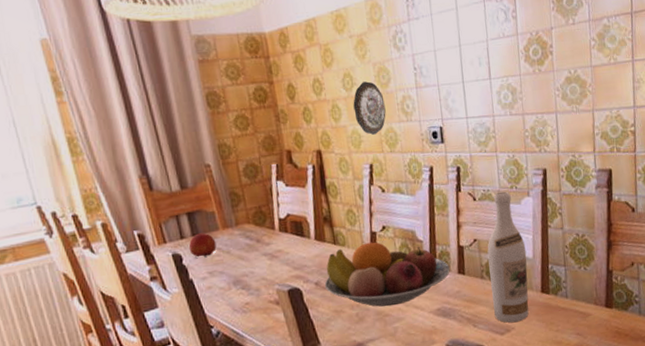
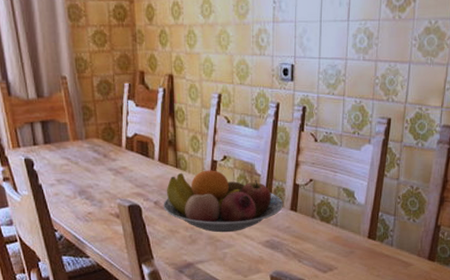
fruit: present [188,233,217,258] -> none [40,142,66,165]
decorative plate: present [353,81,386,135] -> none [209,10,240,65]
wine bottle: present [487,191,529,323] -> none [320,136,359,263]

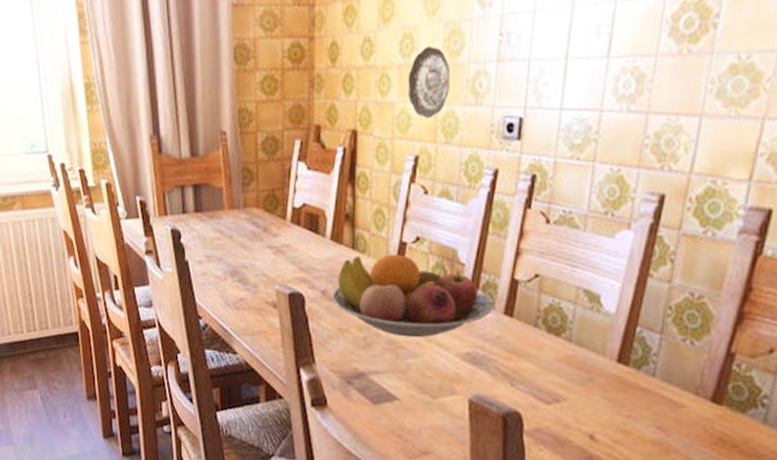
decorative plate: none [209,10,240,65] -> present [407,47,451,118]

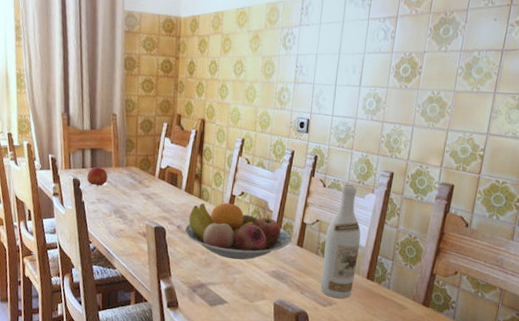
fruit: none [189,210,219,238] -> present [86,166,108,186]
decorative plate: present [407,47,451,118] -> none [238,70,266,115]
wine bottle: none [543,217,608,393] -> present [321,184,361,299]

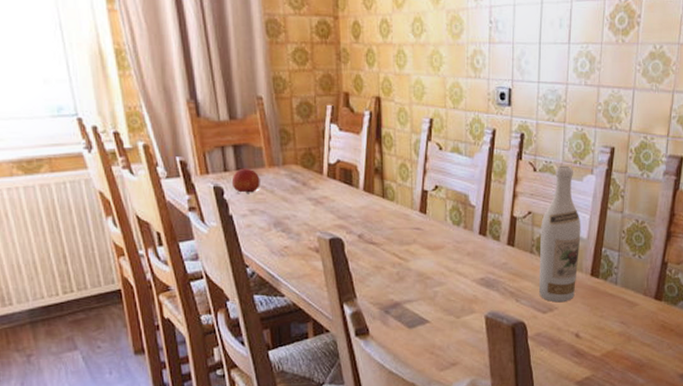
fruit bowl: present [184,202,291,260] -> none [367,200,499,269]

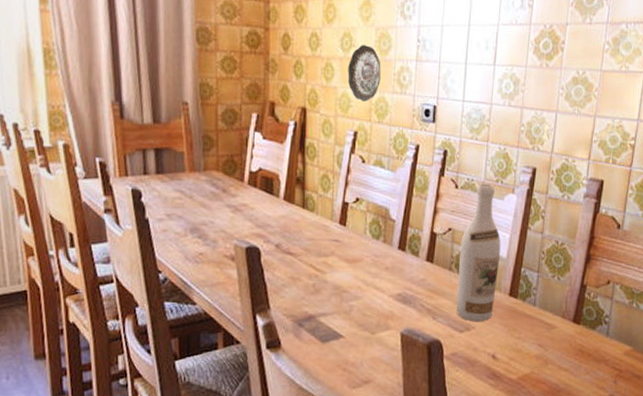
fruit: present [231,168,260,193] -> none [150,172,180,198]
decorative plate: none [420,29,454,88] -> present [347,45,381,102]

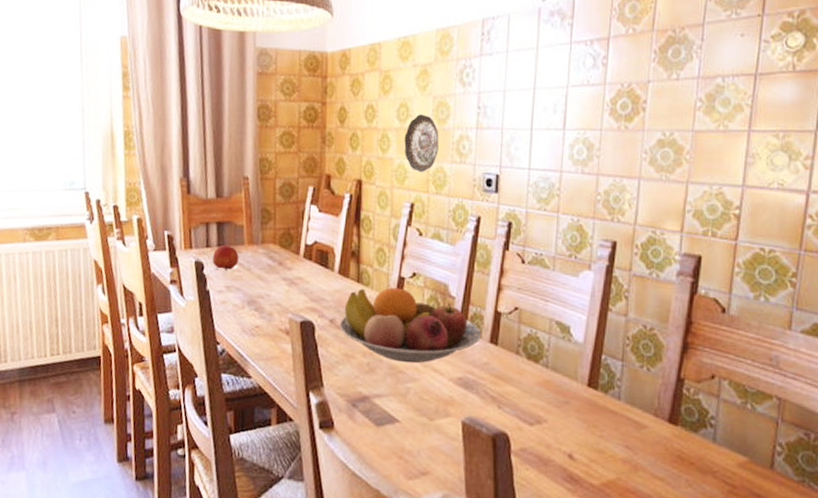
fruit: none [150,172,180,198] -> present [212,245,239,270]
fruit bowl: none [285,212,419,283] -> present [339,287,481,364]
wine bottle: present [457,183,501,322] -> none [525,258,577,415]

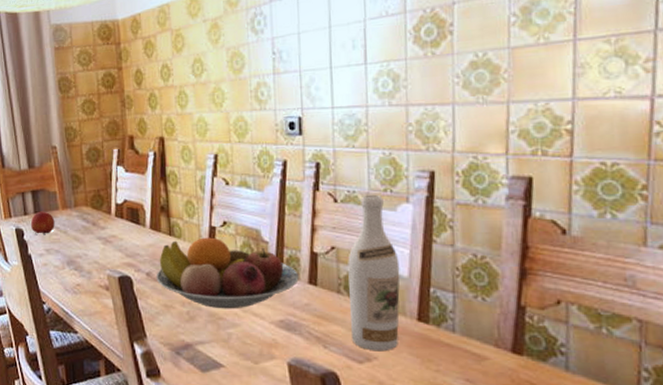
decorative plate: present [404,114,439,172] -> none [201,67,237,123]
wine bottle: none [525,258,577,415] -> present [348,194,400,352]

